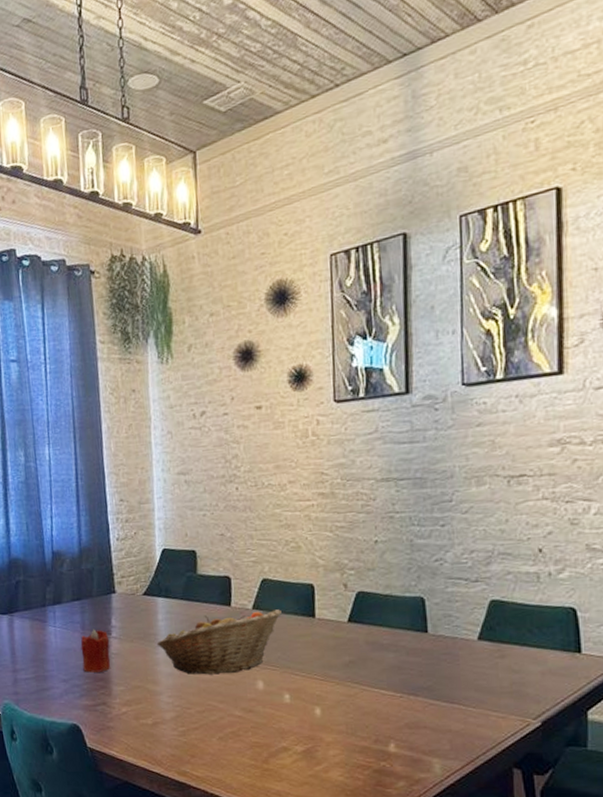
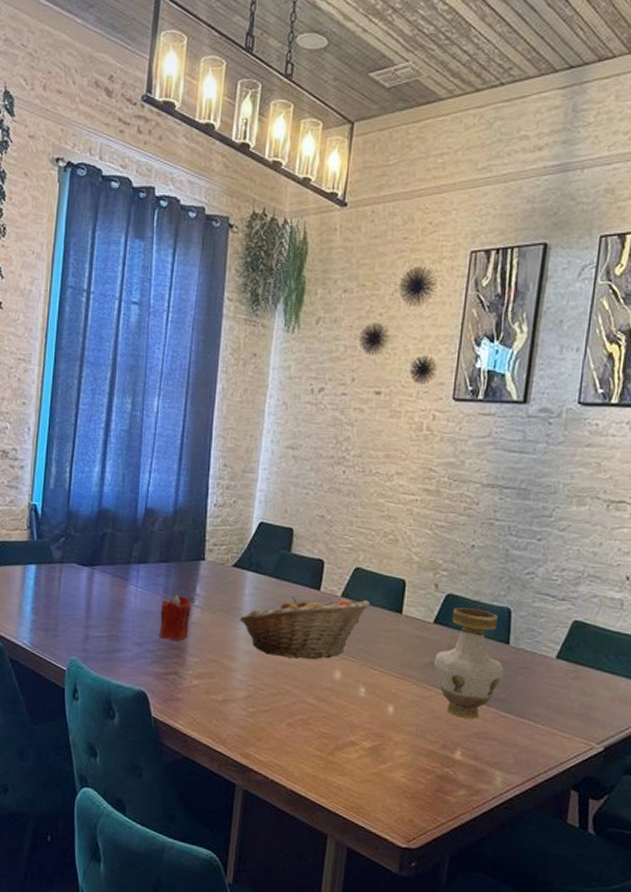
vase: none [354,602,427,711] -> present [434,607,504,719]

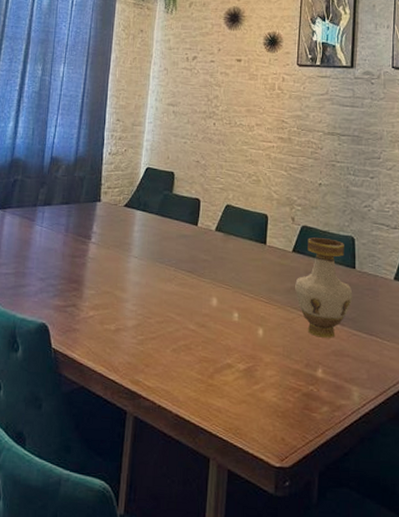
candle: present [159,594,191,640] -> none [60,232,89,275]
fruit basket: present [239,596,370,660] -> none [129,232,239,289]

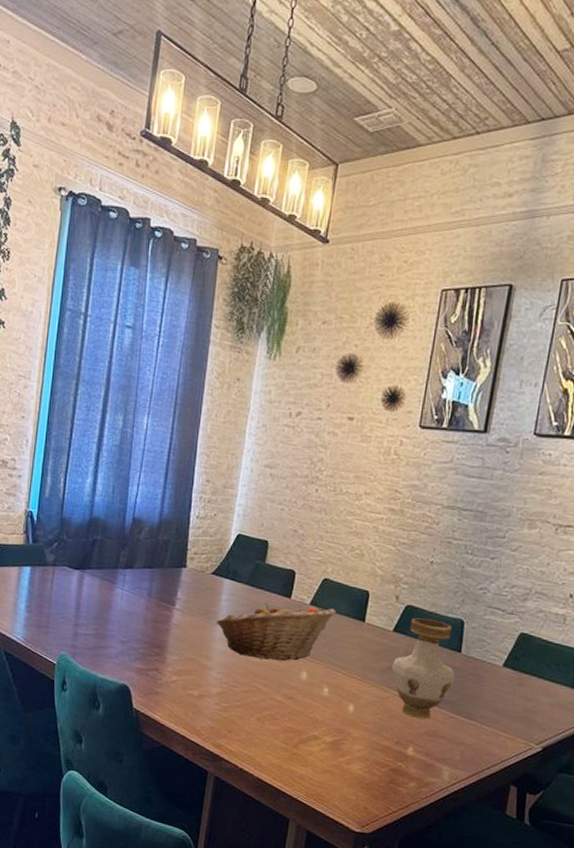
fruit basket: none [129,232,239,289] -> present [215,603,336,661]

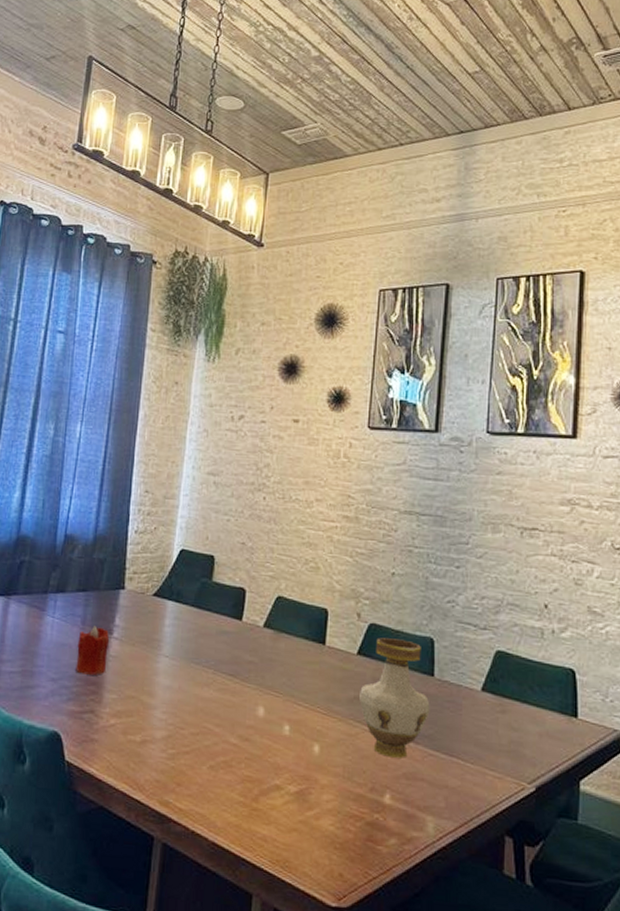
candle: none [142,598,173,640] -> present [76,625,110,675]
fruit basket: present [215,603,336,661] -> none [159,627,292,695]

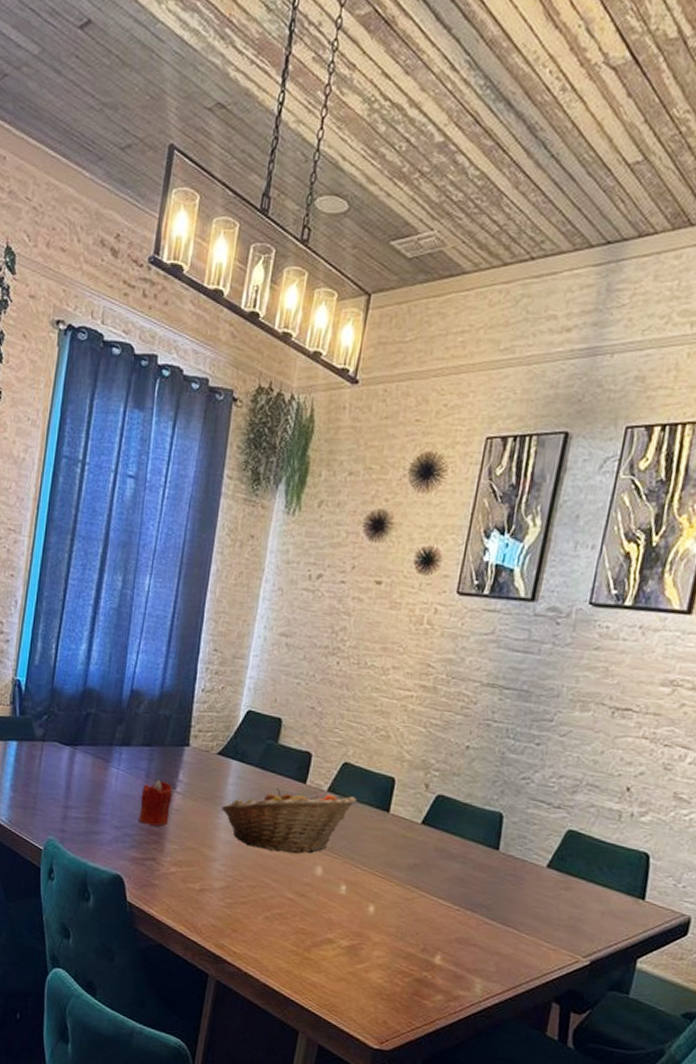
fruit basket: none [159,627,292,695] -> present [221,788,357,854]
vase: present [359,637,430,758] -> none [419,809,492,924]

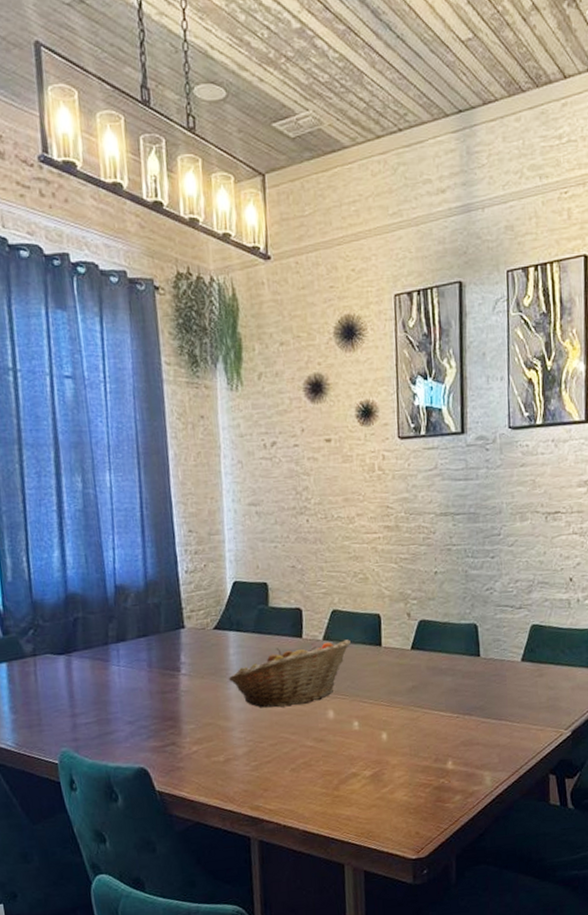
candle: present [139,779,173,826] -> none [147,666,180,713]

